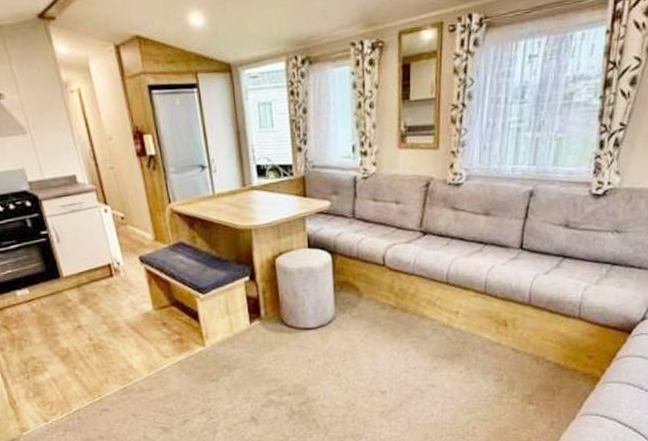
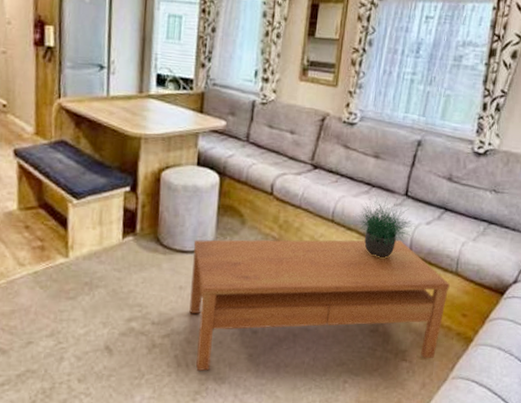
coffee table: none [315,293,573,430] -> present [189,239,450,371]
potted plant: none [470,251,533,312] -> present [355,195,415,258]

